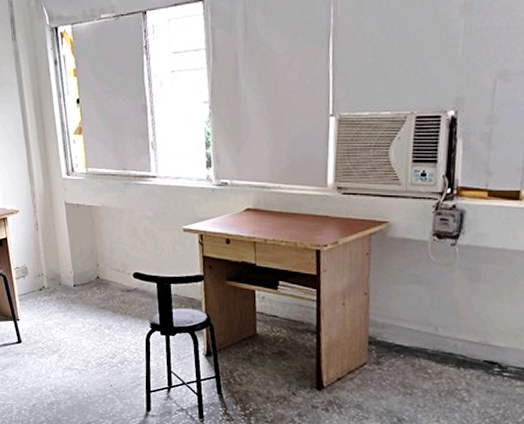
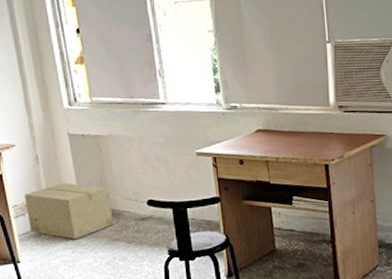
cardboard box: none [24,250,101,304] -> present [24,183,113,240]

